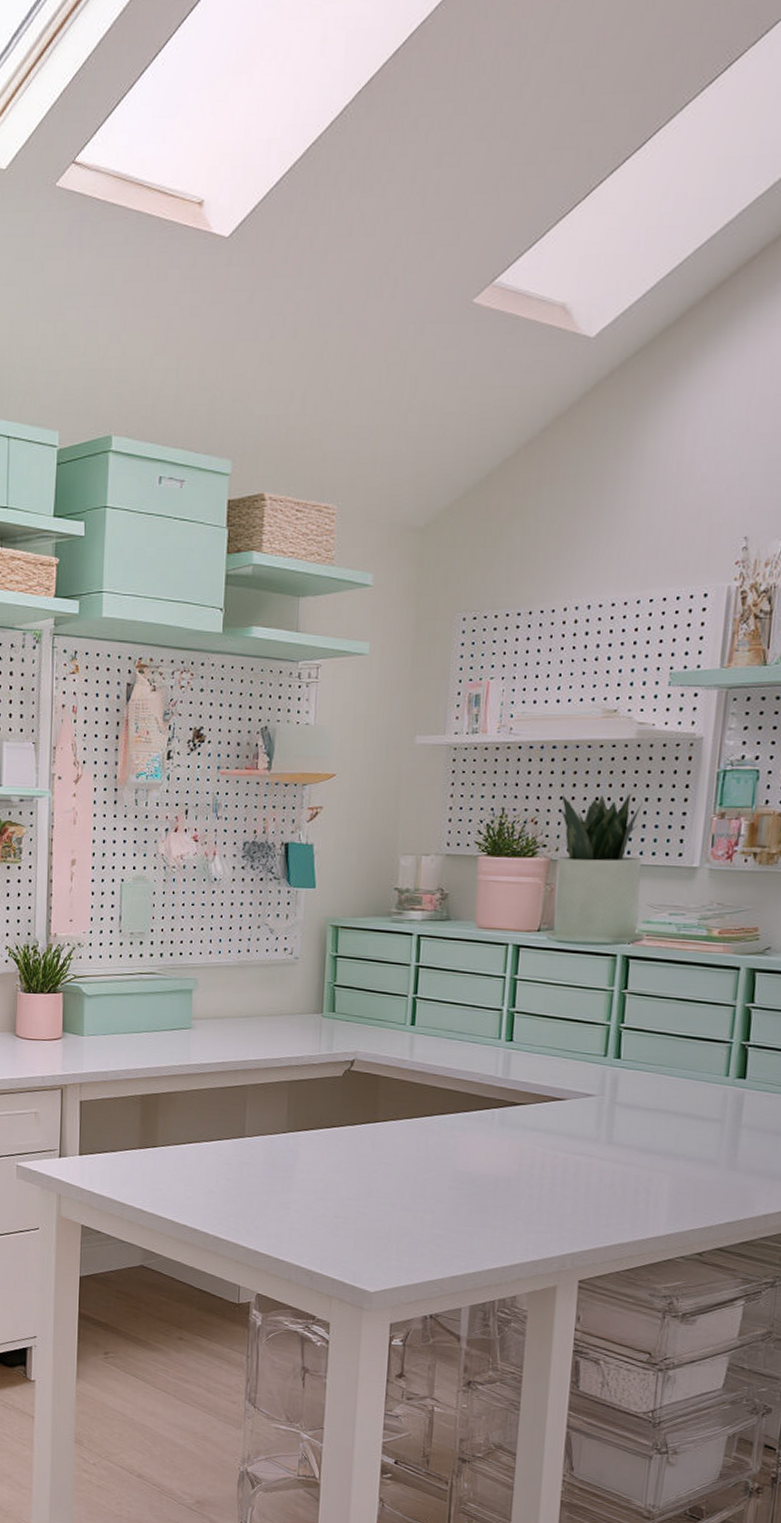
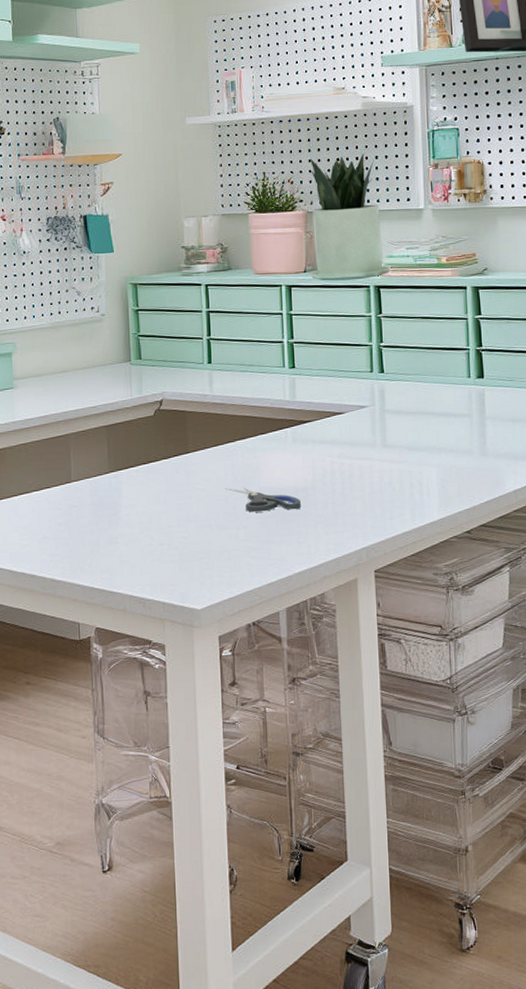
scissors: none [415,1166,502,1201] -> present [225,487,302,513]

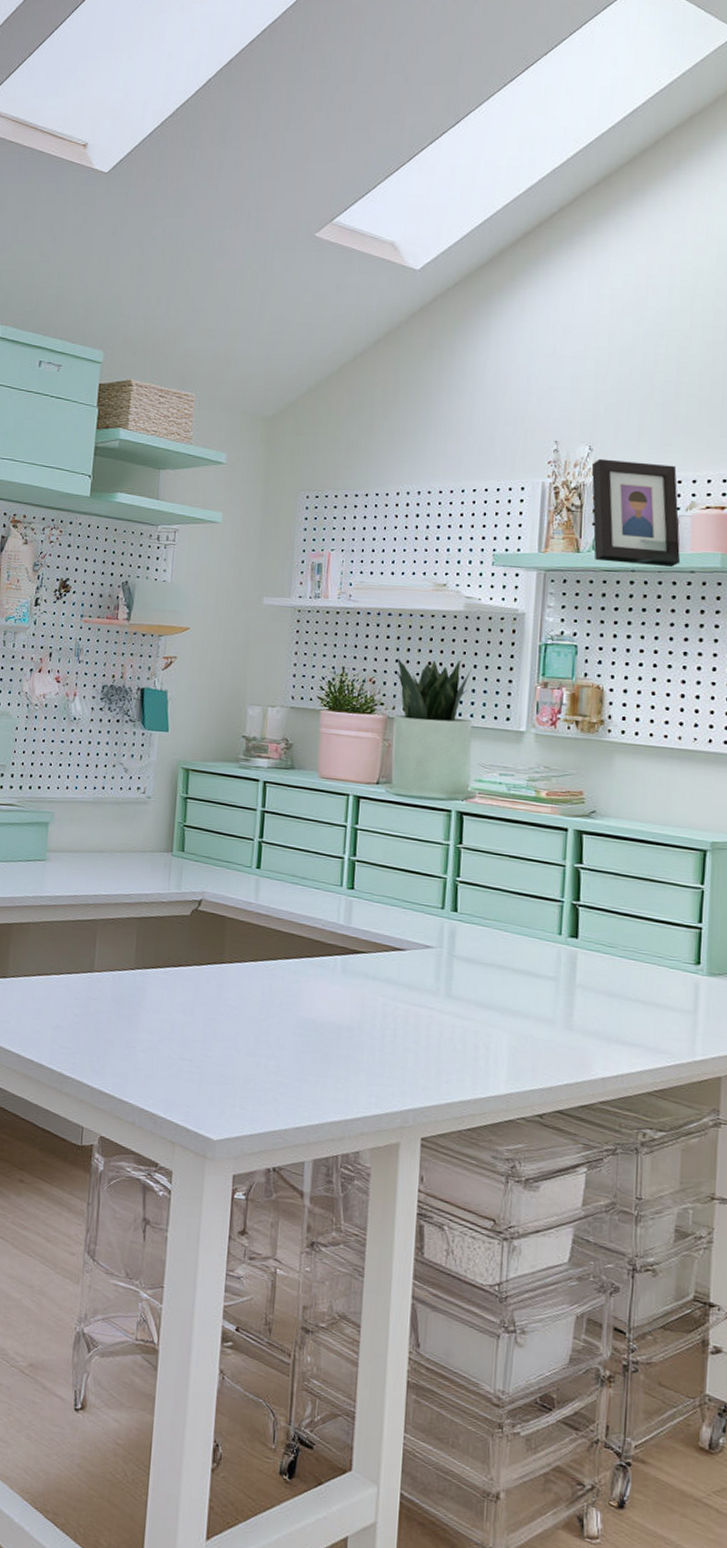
scissors: present [225,487,302,513] -> none [260,1010,344,1050]

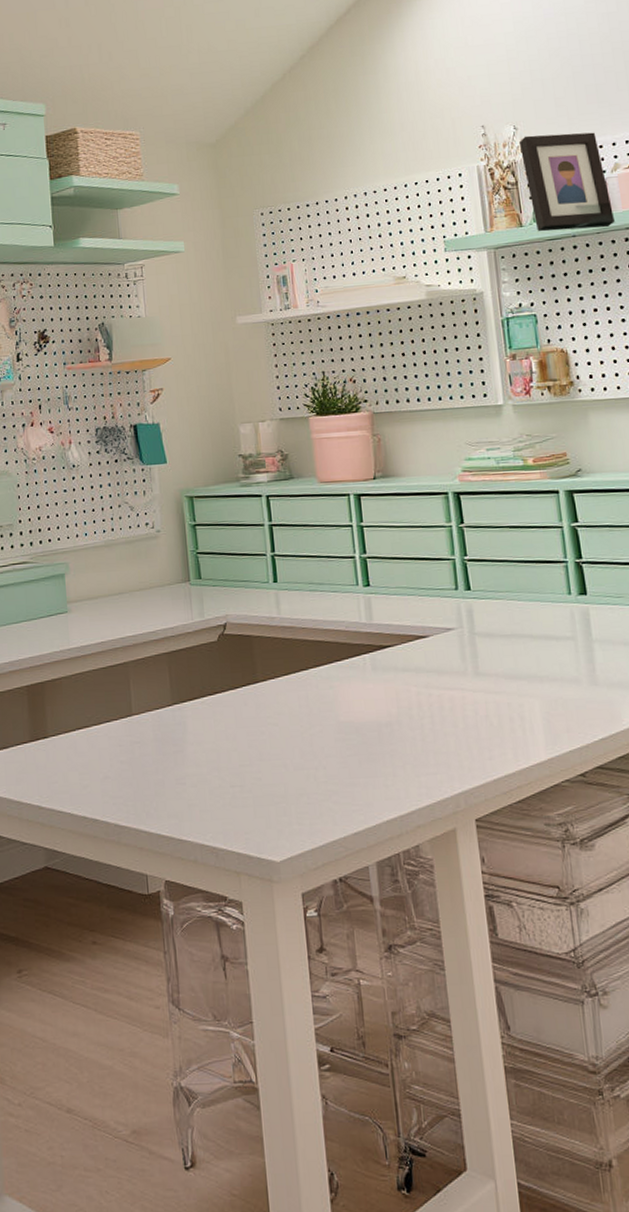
planter: present [382,658,480,802] -> none [373,346,471,489]

